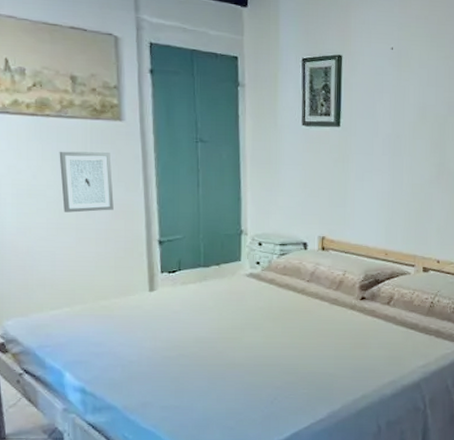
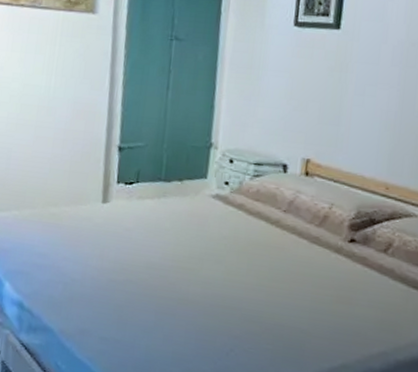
wall art: present [59,151,114,213] -> none [25,43,79,110]

